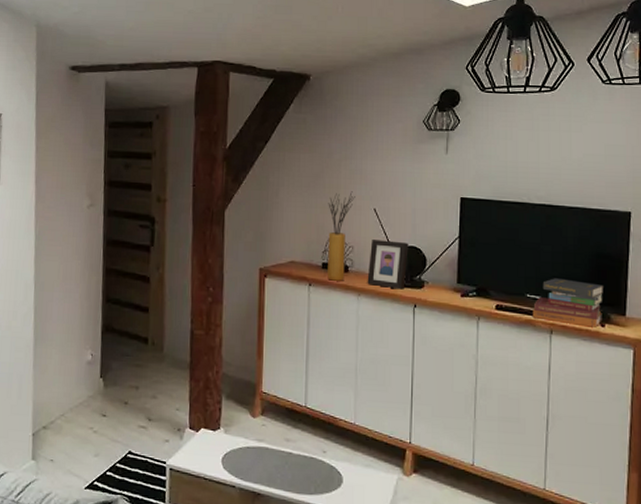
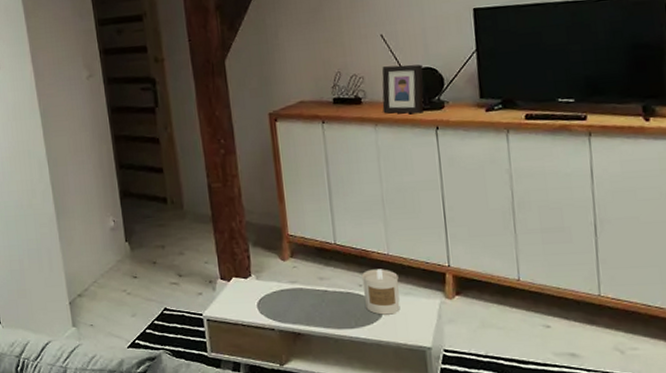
candle: none [326,437,361,485] -> present [361,269,400,315]
vase: present [327,191,355,281] -> none [331,20,359,115]
books: present [533,278,603,328] -> none [567,76,646,124]

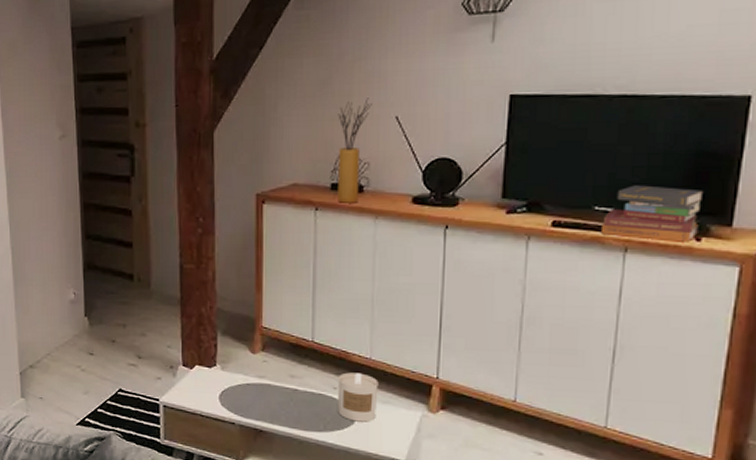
vase: none [331,20,359,115] -> present [338,98,372,203]
picture frame: present [382,64,424,114] -> none [386,153,440,209]
books: none [567,76,646,124] -> present [602,185,703,242]

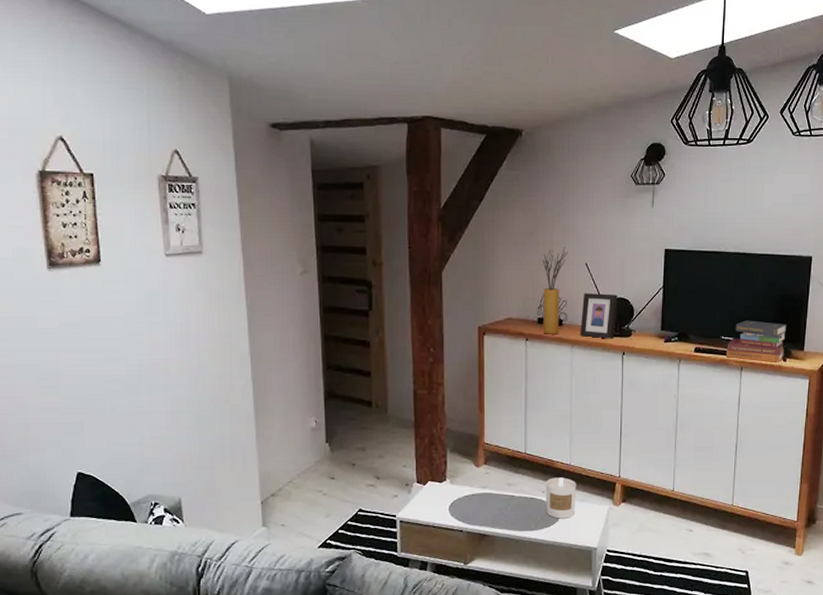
picture frame: none [386,153,440,209] -> present [580,293,618,339]

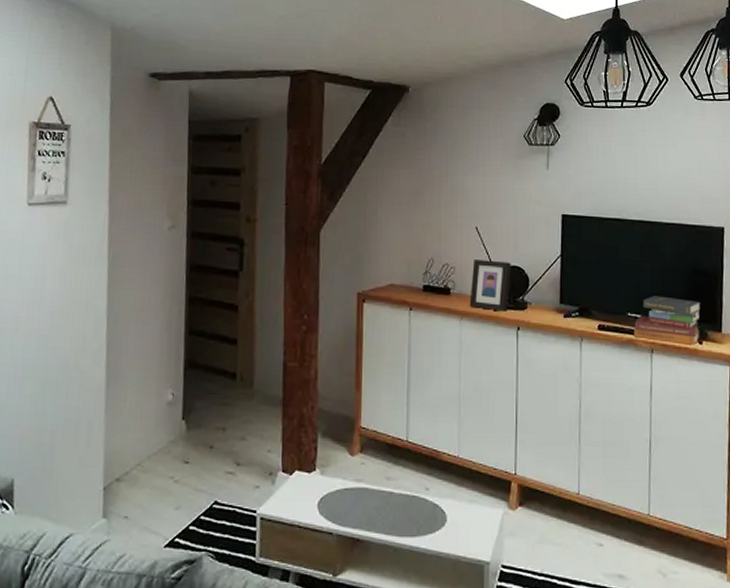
vase: present [542,247,568,334] -> none [428,209,457,304]
candle: present [545,477,576,519] -> none [429,472,466,523]

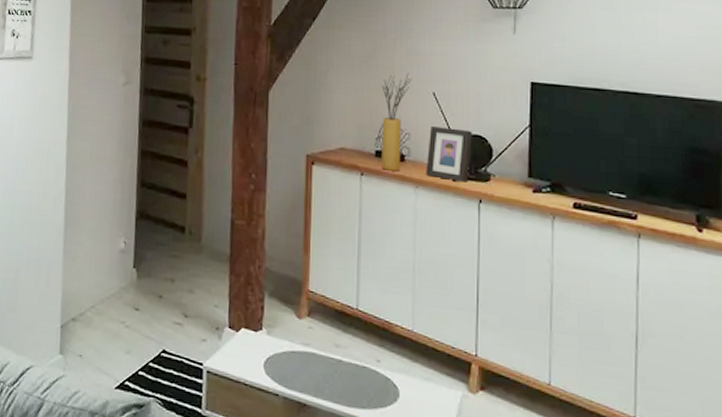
vase: none [428,209,457,304] -> present [381,73,412,171]
books: present [634,296,700,345] -> none [617,174,700,233]

